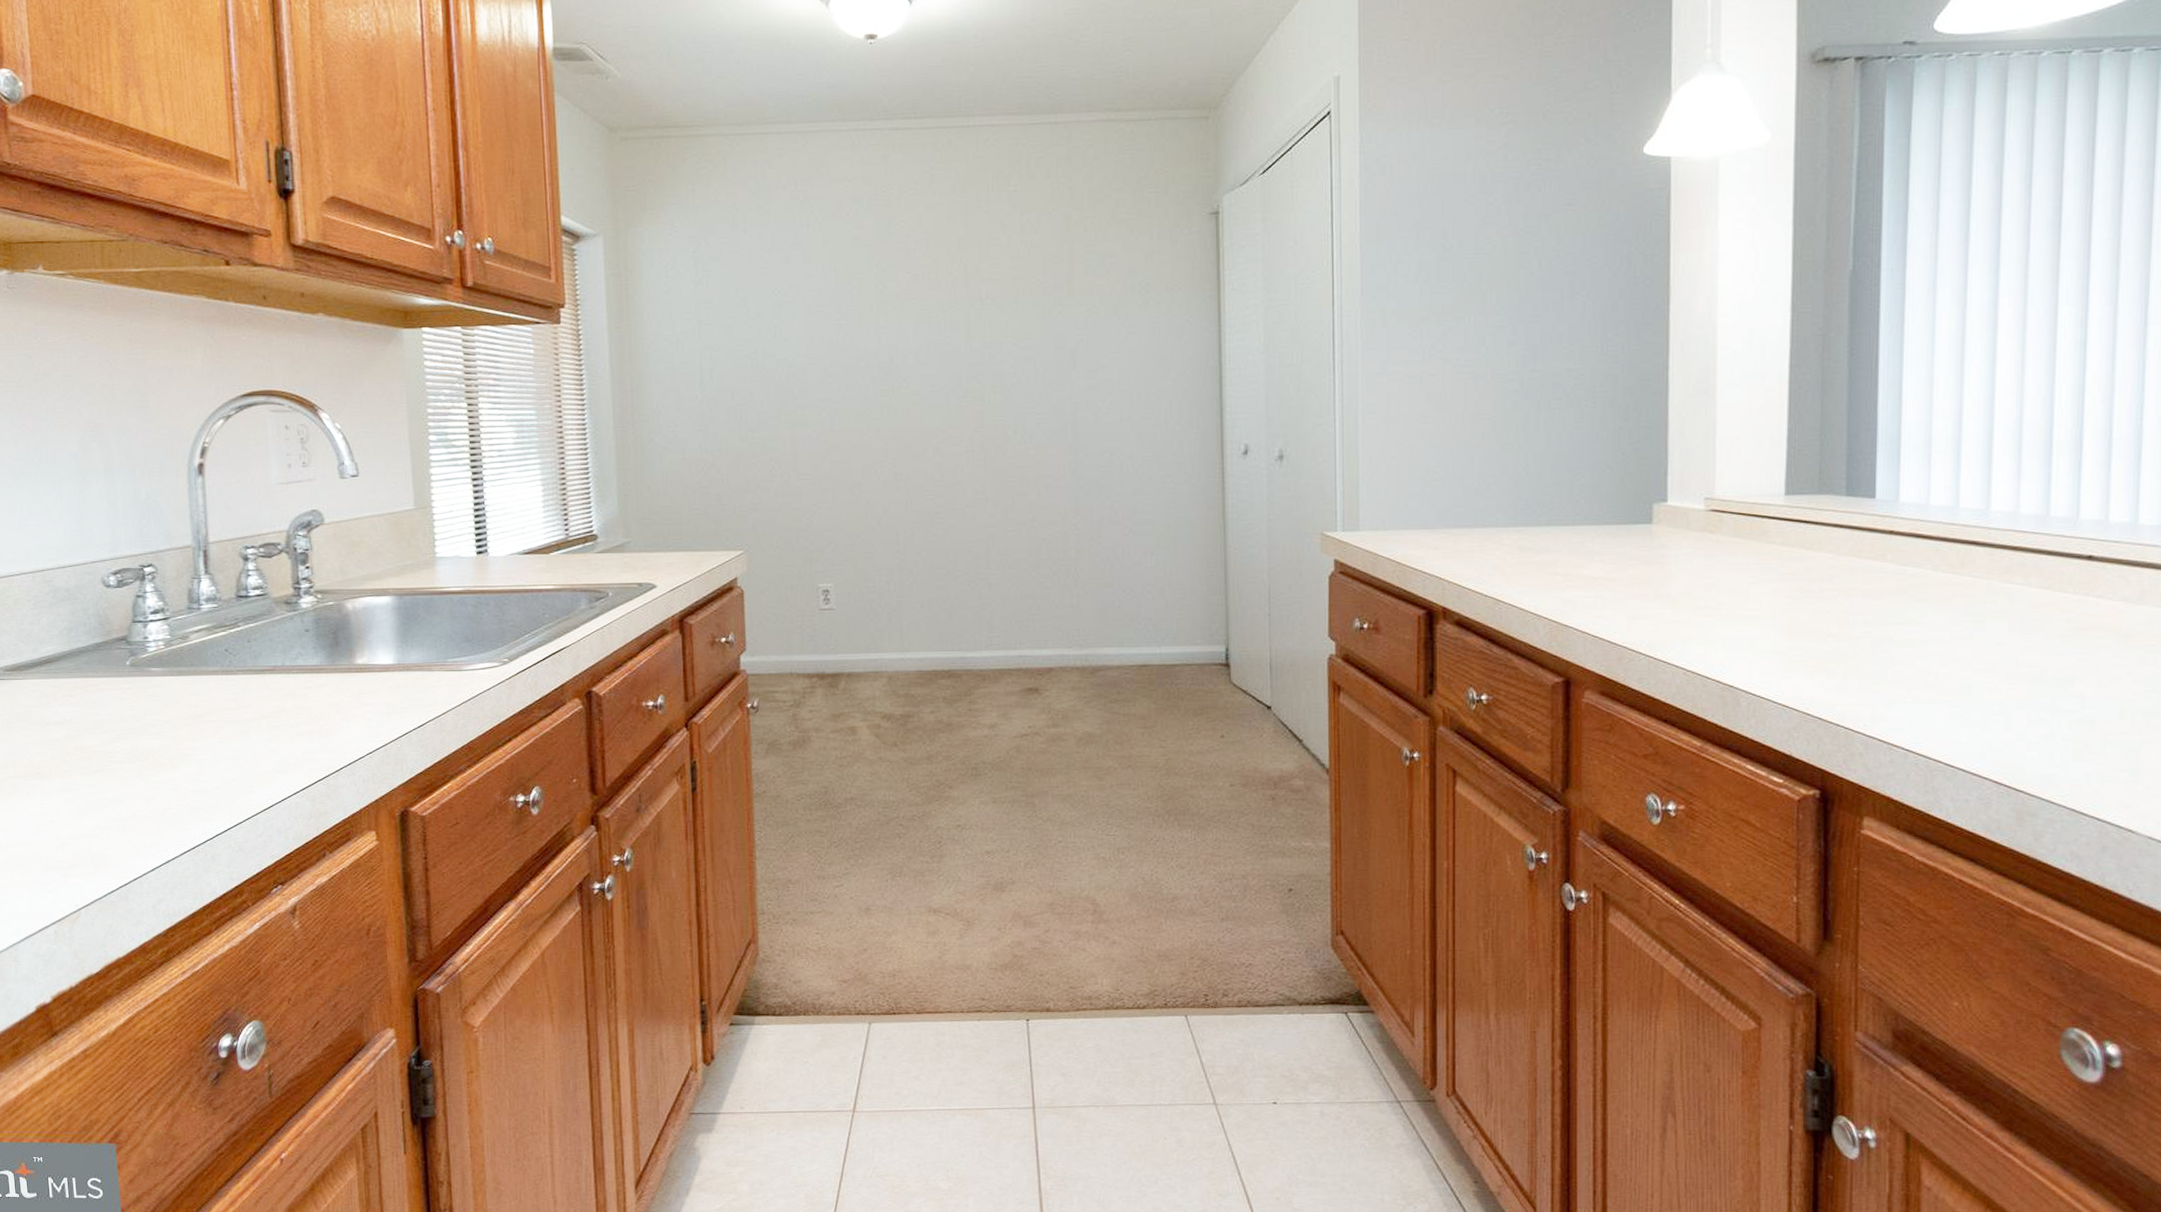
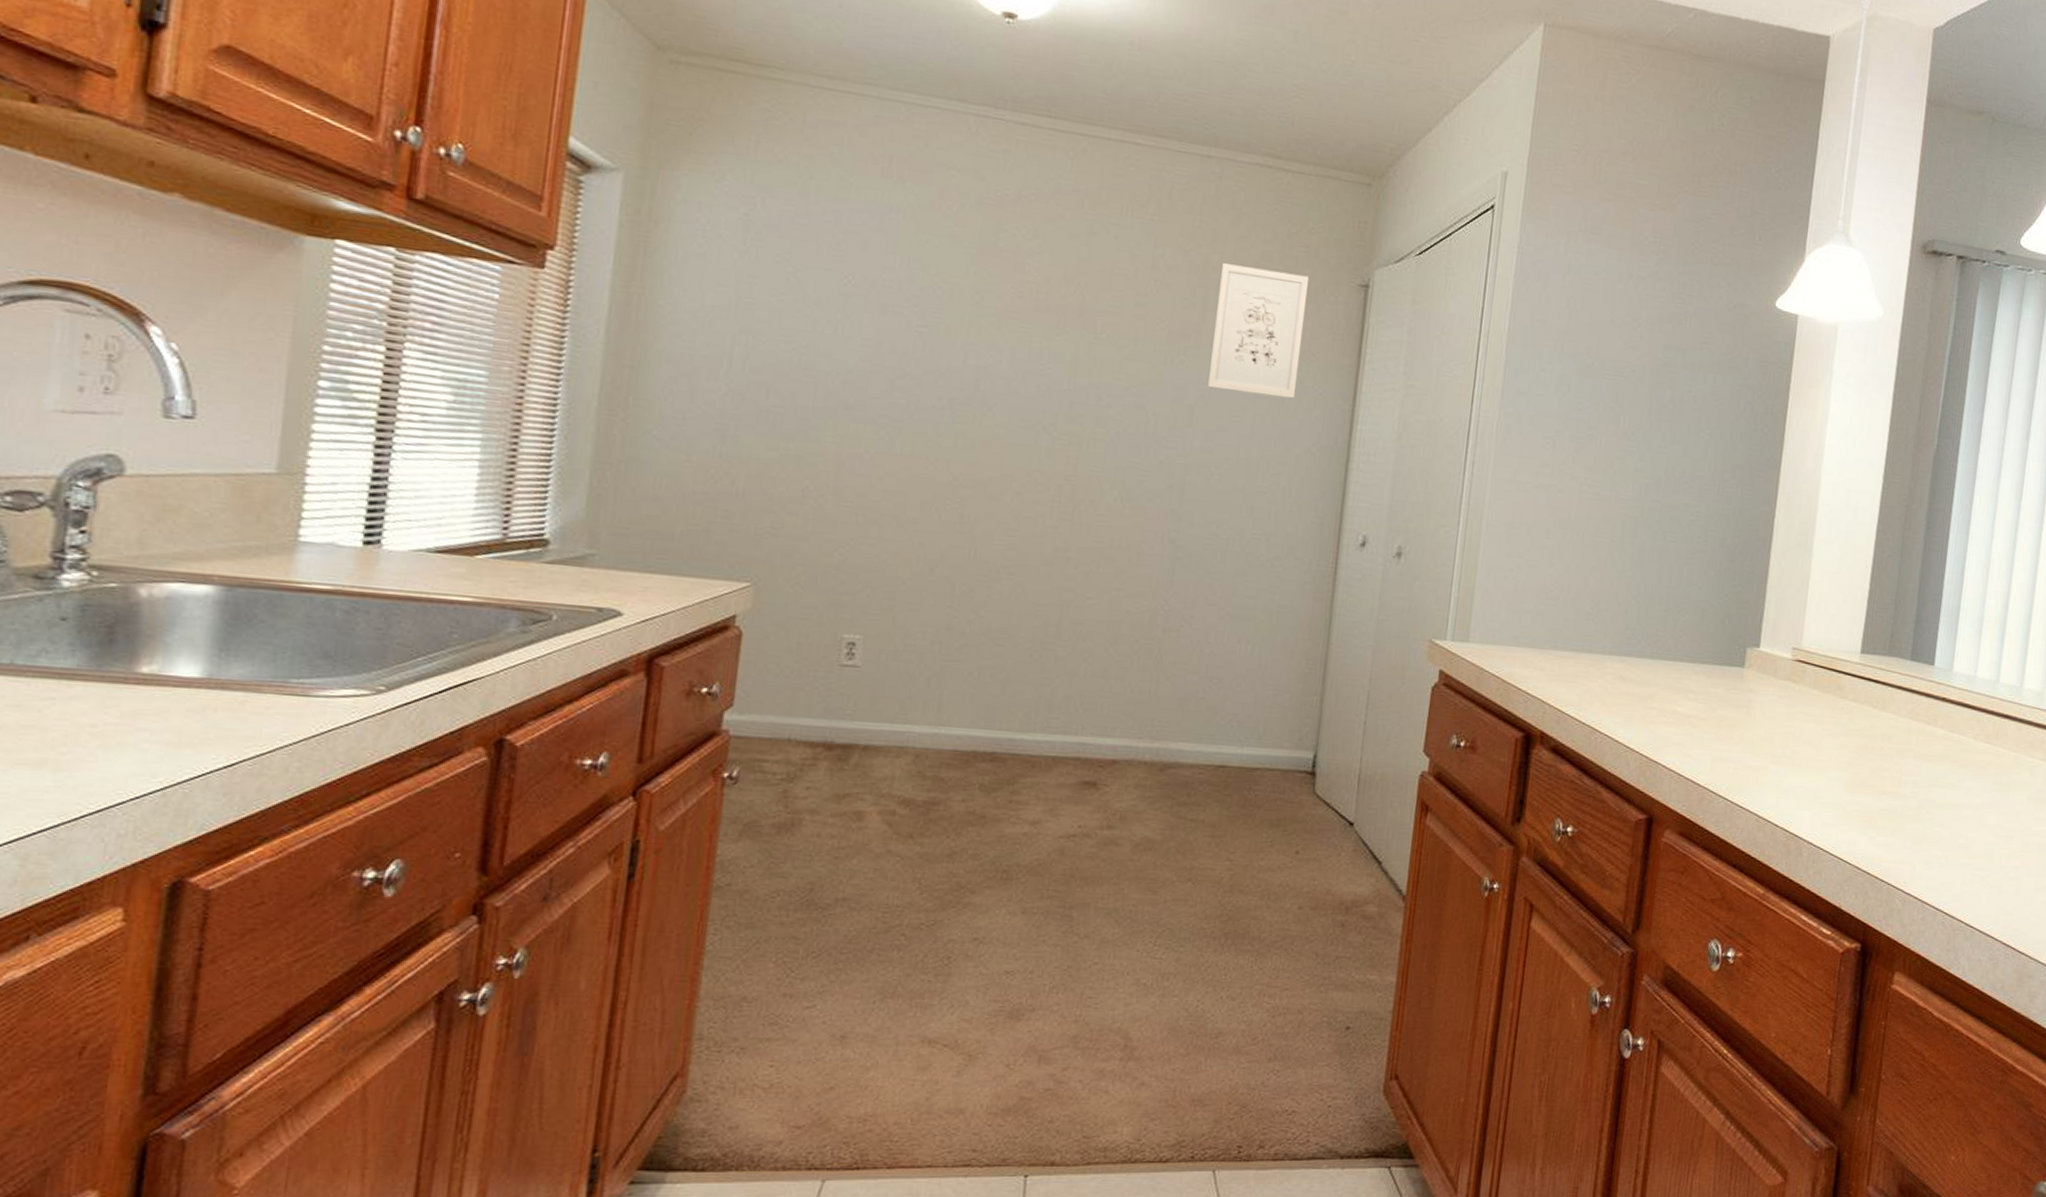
wall art: none [1082,214,1164,332] -> present [1208,263,1310,399]

